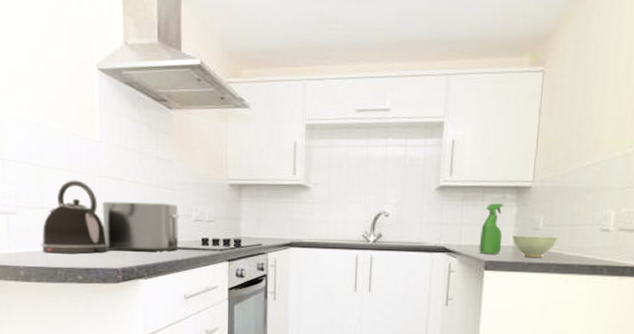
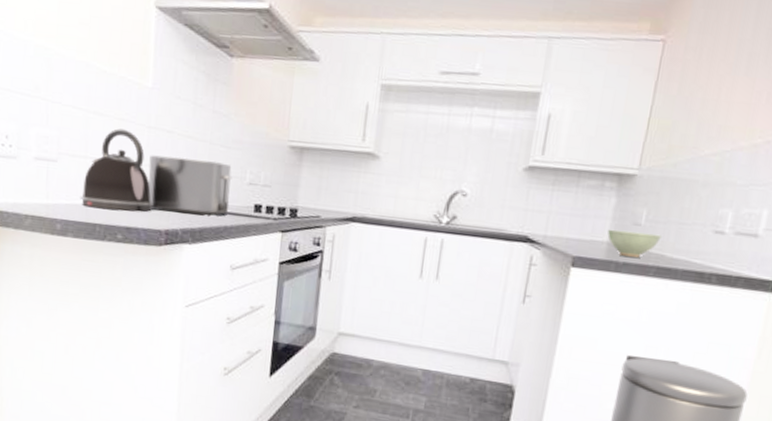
spray bottle: present [479,203,503,254] -> none [567,190,601,250]

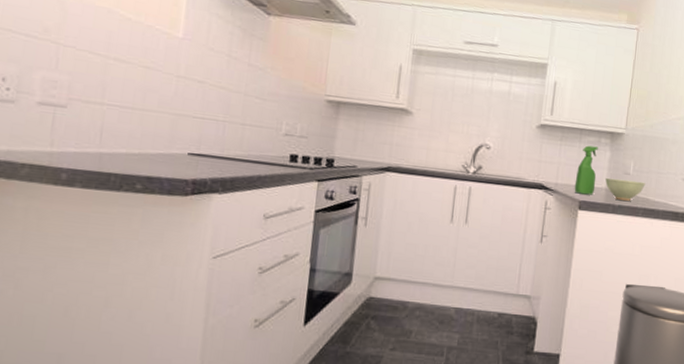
kettle: present [81,128,152,212] -> none [94,76,179,161]
toaster: present [148,155,232,216] -> none [174,104,267,166]
spray bottle: none [567,190,601,250] -> present [574,145,598,195]

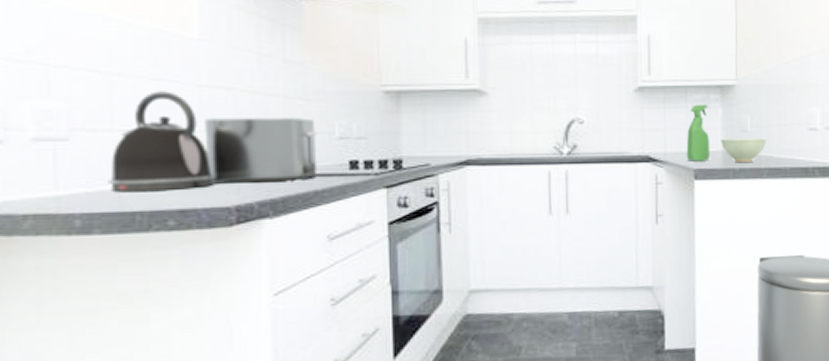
kettle: none [94,76,179,161] -> present [110,91,214,193]
toaster: none [174,104,267,166] -> present [204,118,318,184]

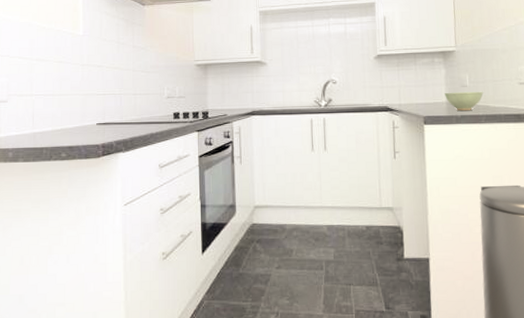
kettle: present [110,91,214,193] -> none [29,69,90,135]
toaster: present [204,118,318,184] -> none [84,84,153,129]
spray bottle: present [686,104,711,162] -> none [416,66,437,111]

